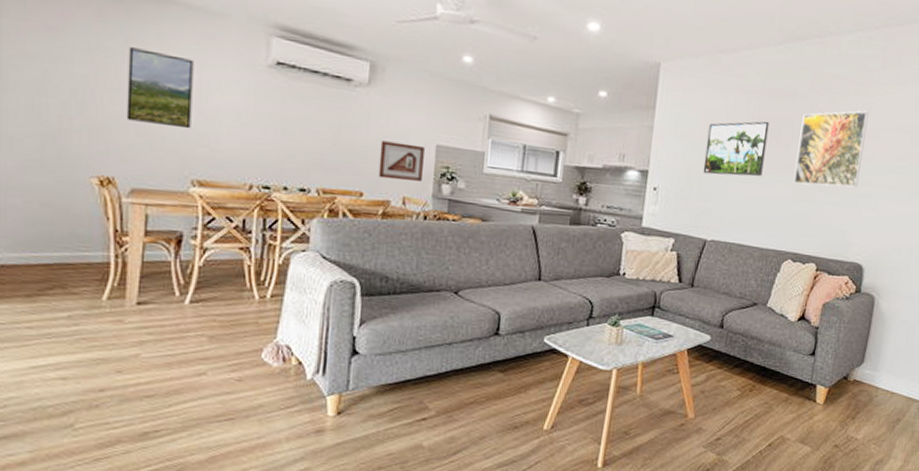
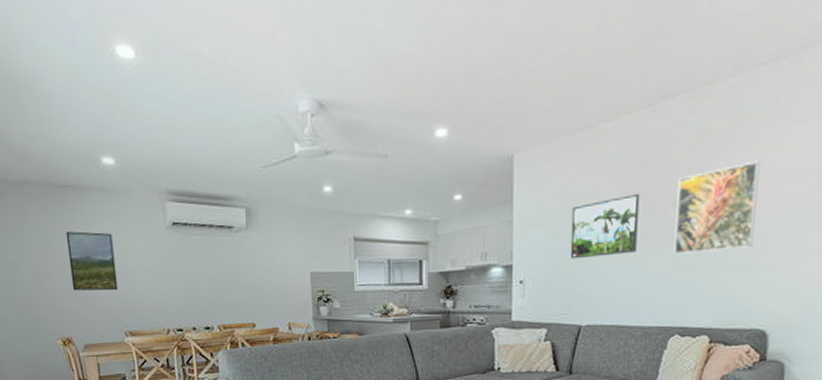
picture frame: present [378,140,424,181] -> none [263,275,302,309]

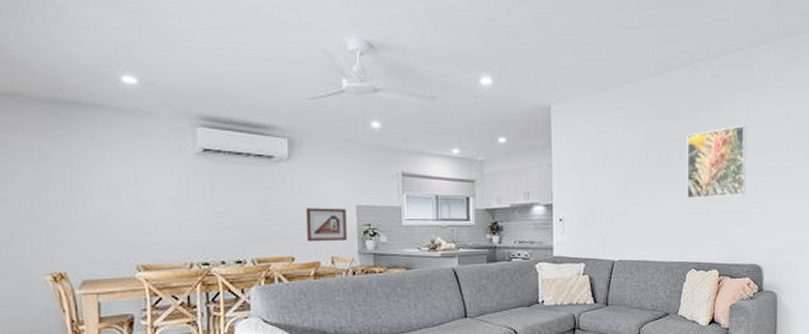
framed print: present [65,231,118,291] -> none [68,153,131,220]
picture frame: none [263,275,302,309] -> present [305,208,347,242]
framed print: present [570,194,640,259] -> none [602,147,657,200]

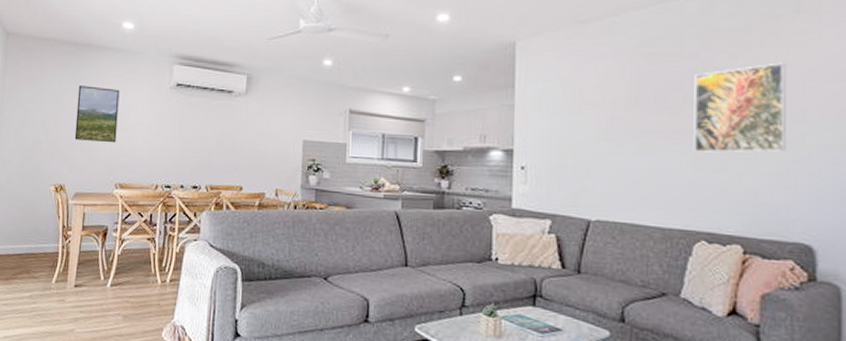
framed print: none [68,153,131,220] -> present [74,85,120,143]
picture frame: present [305,208,347,242] -> none [255,140,293,175]

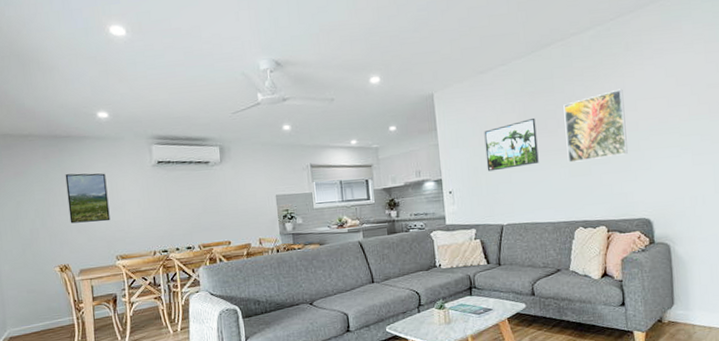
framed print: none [576,88,652,149] -> present [484,119,539,172]

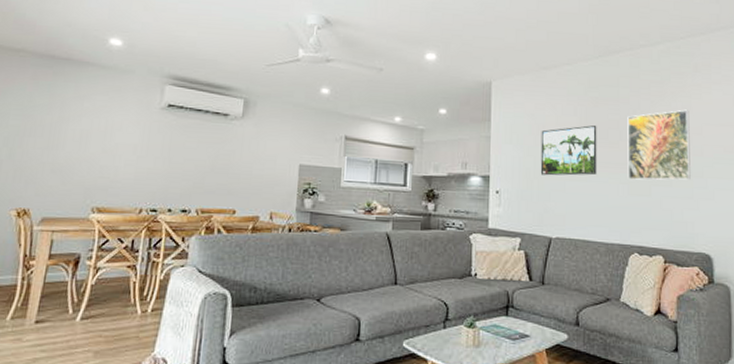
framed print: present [65,173,110,224] -> none [44,101,103,164]

